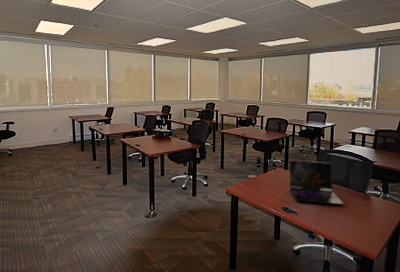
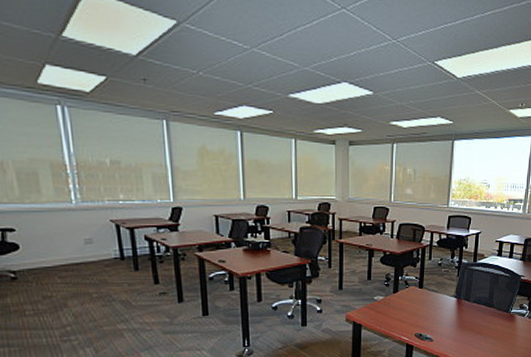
laptop: present [289,161,344,205] -> none [425,277,486,328]

